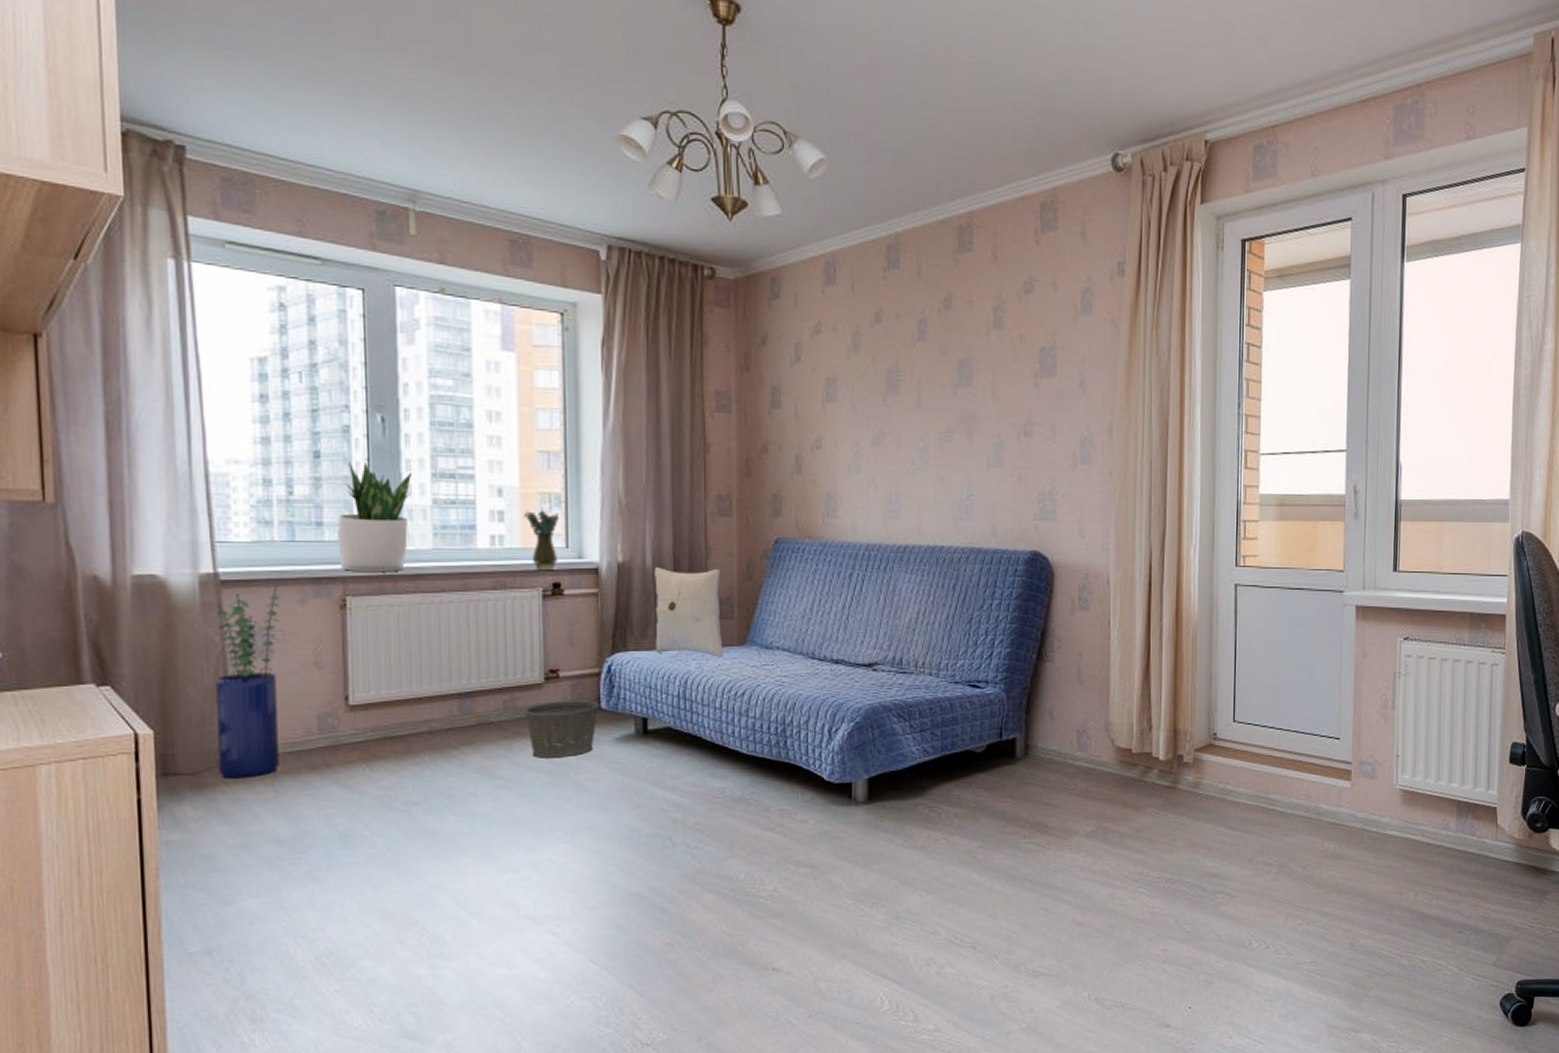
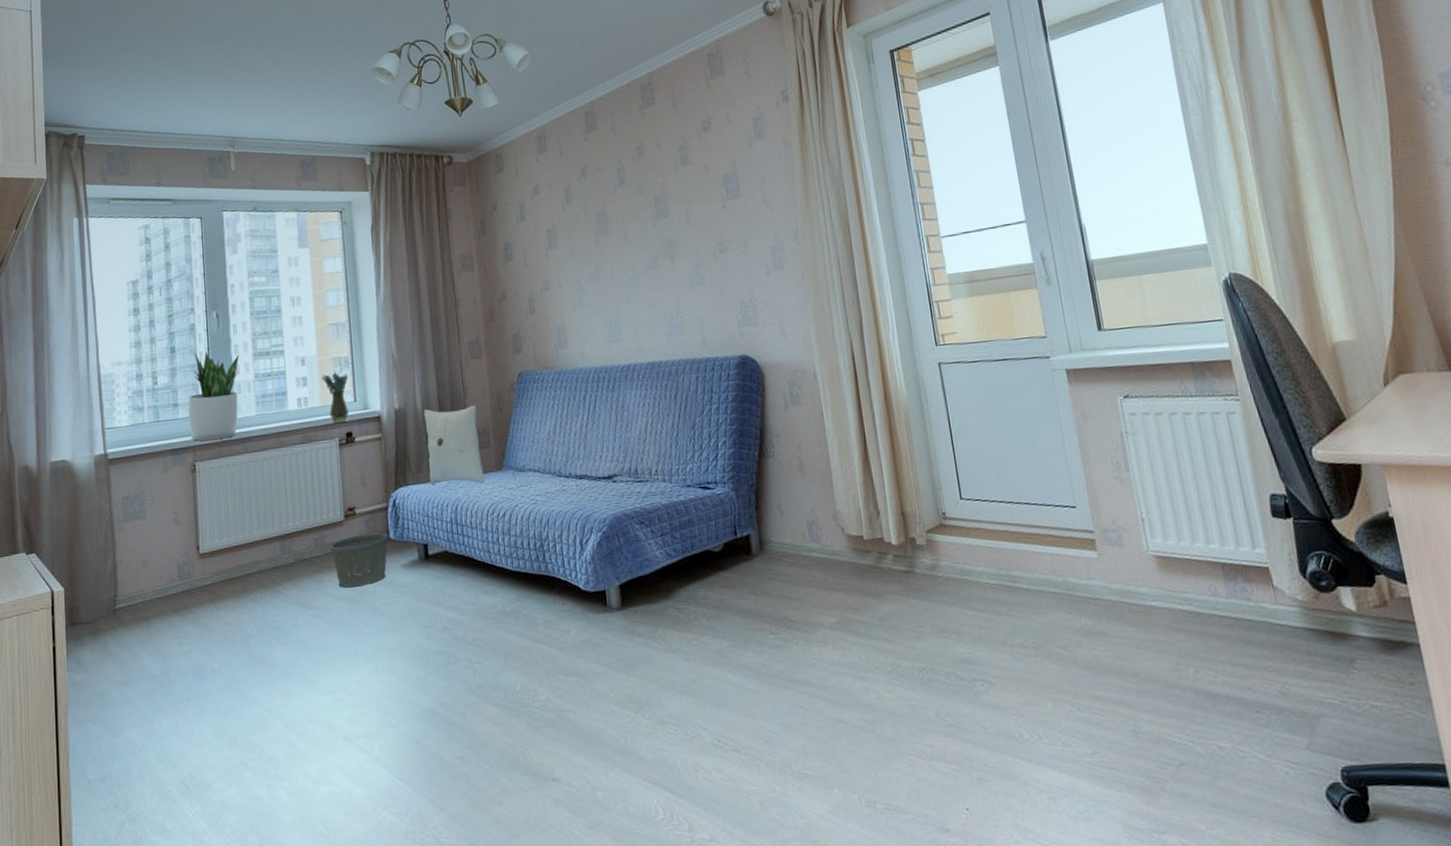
vase: present [216,586,280,779] -> none [106,459,151,625]

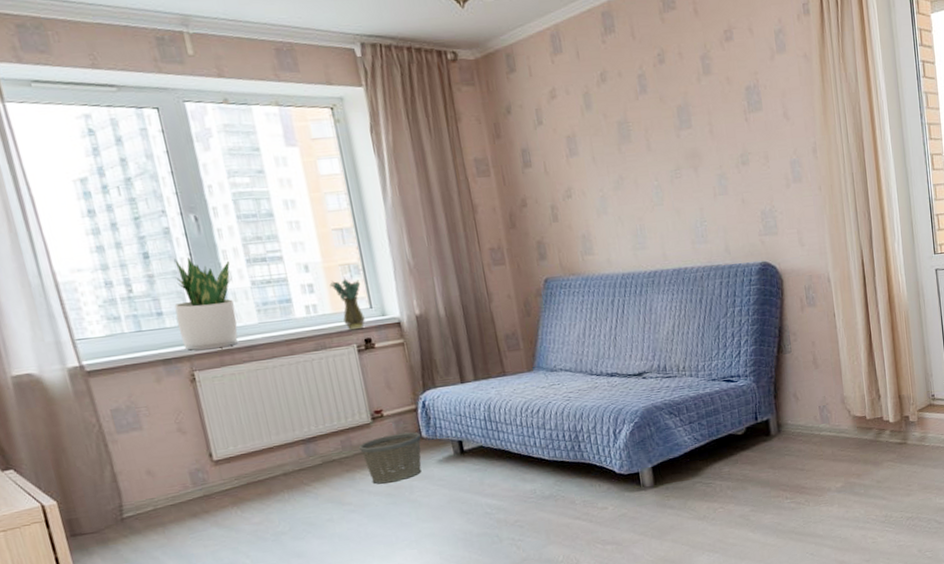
cushion: present [424,404,485,485] -> none [447,309,517,386]

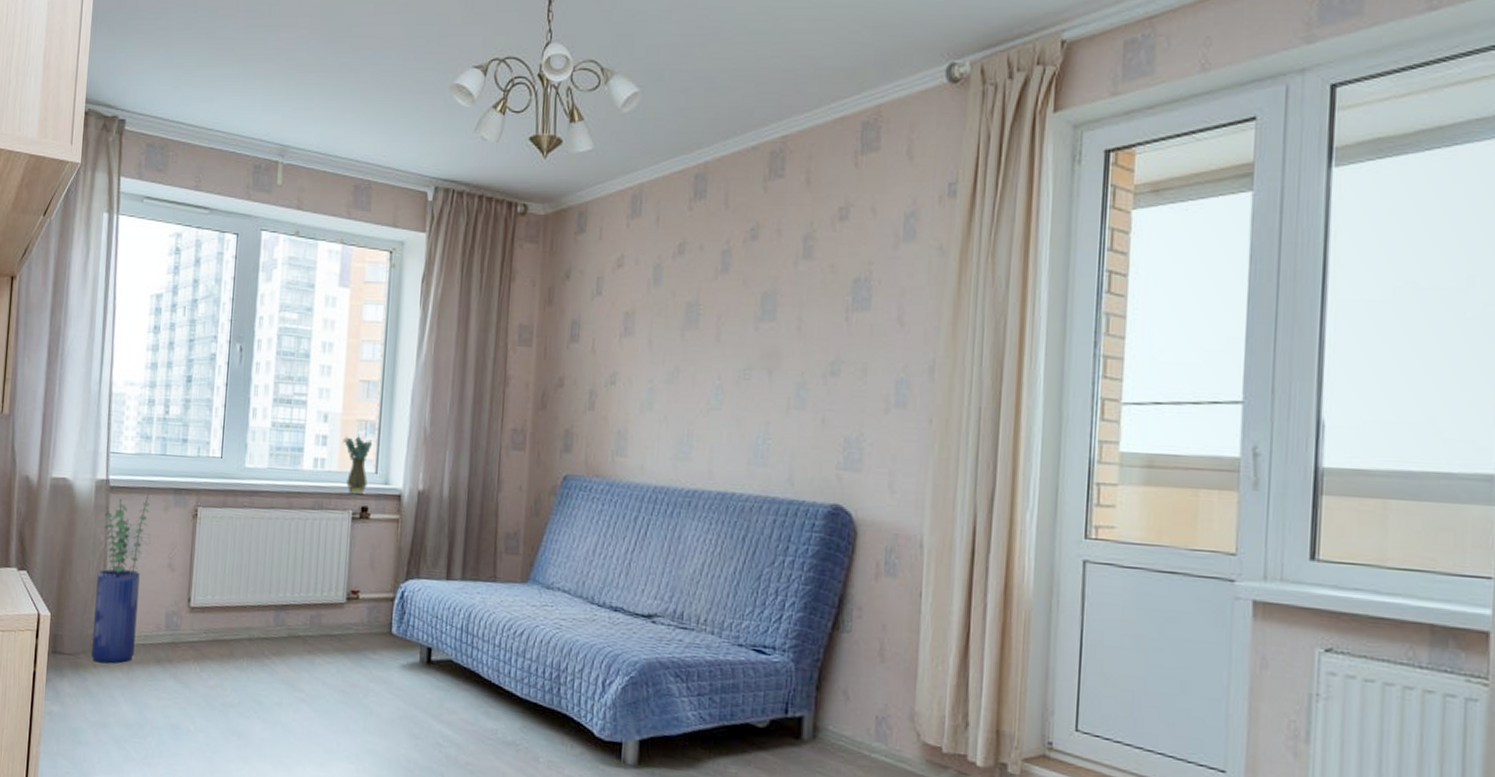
vase: none [88,370,166,533] -> present [91,494,150,664]
planter: present [174,257,238,351] -> none [196,387,259,488]
basket: present [358,432,422,484] -> none [325,622,392,679]

